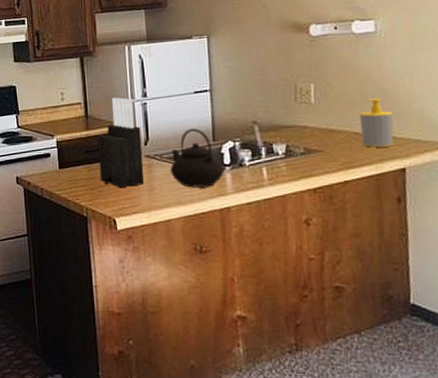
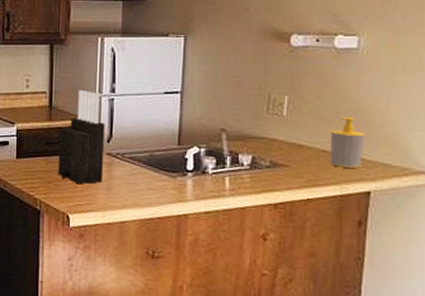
teapot: present [170,128,225,188] -> none [131,129,187,192]

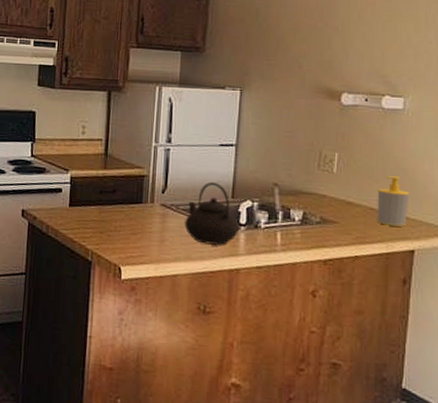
knife block: present [57,89,105,184] -> none [111,138,160,235]
teapot: none [131,129,187,192] -> present [184,181,240,245]

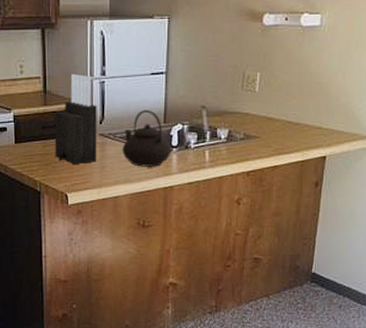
knife block: none [111,138,160,235] -> present [54,73,97,164]
soap bottle: present [376,176,410,227] -> none [294,91,324,136]

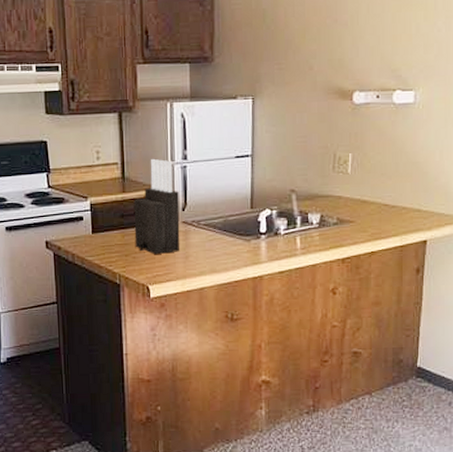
teapot: present [122,109,172,167] -> none [207,194,261,256]

